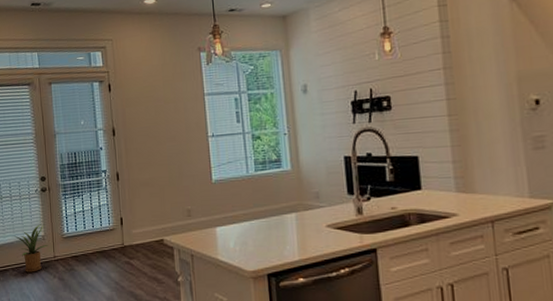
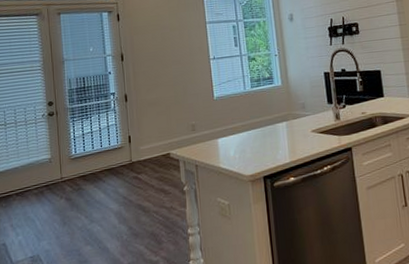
house plant: present [11,224,49,272] -> none [16,148,55,196]

